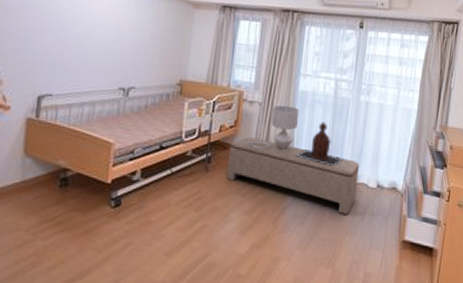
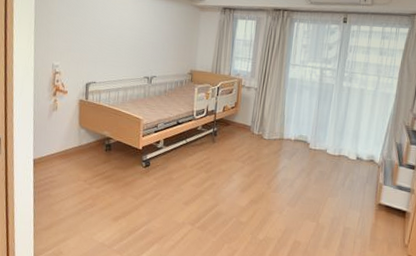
bench: present [226,137,359,215] -> none [229,116,341,181]
lamp: present [248,105,300,149] -> none [246,90,289,126]
lantern: present [296,121,342,166] -> none [286,104,326,141]

